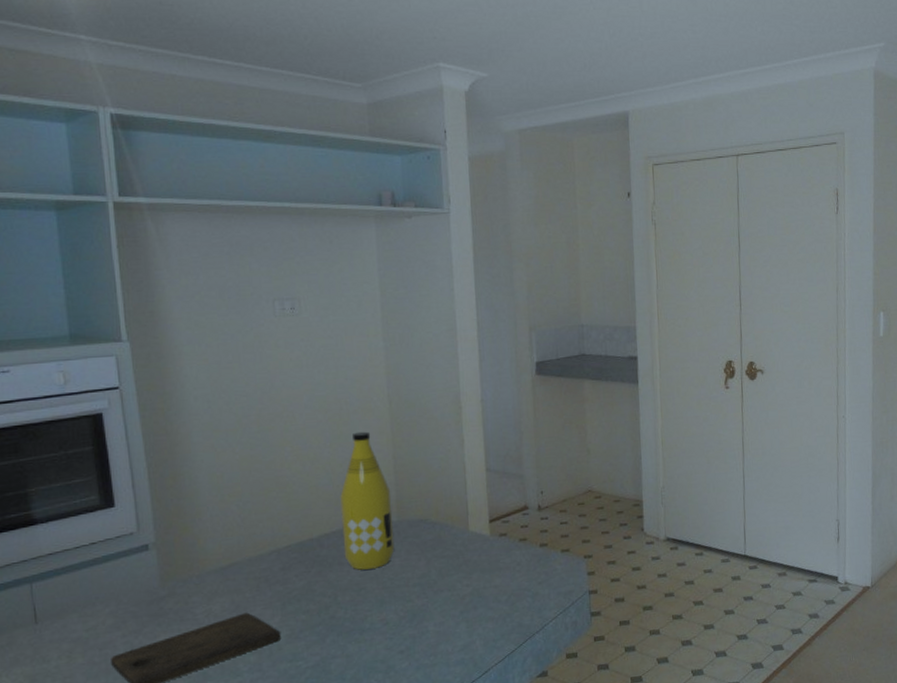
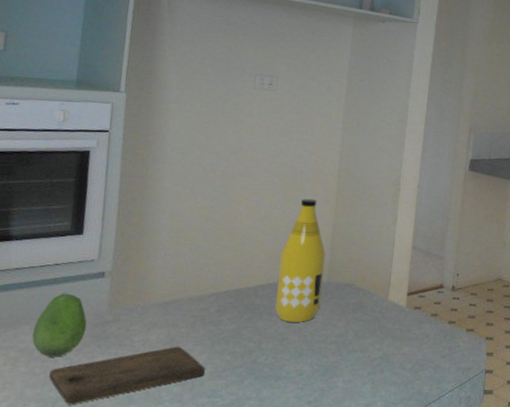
fruit: none [82,573,141,644] -> present [32,293,87,357]

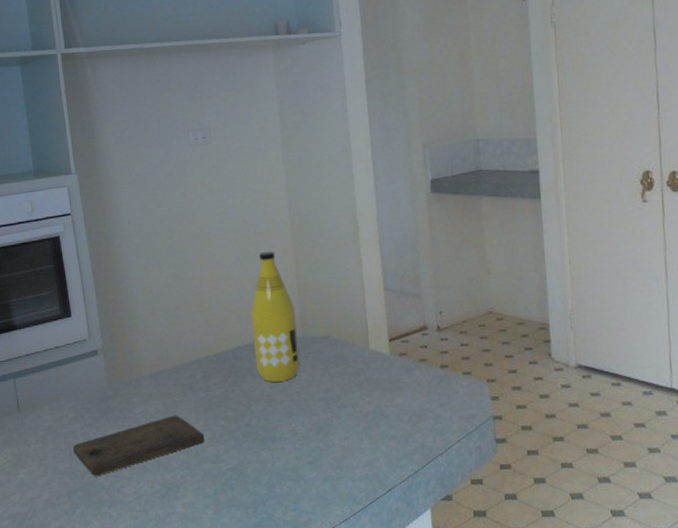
fruit: present [32,293,87,357] -> none [51,373,94,434]

